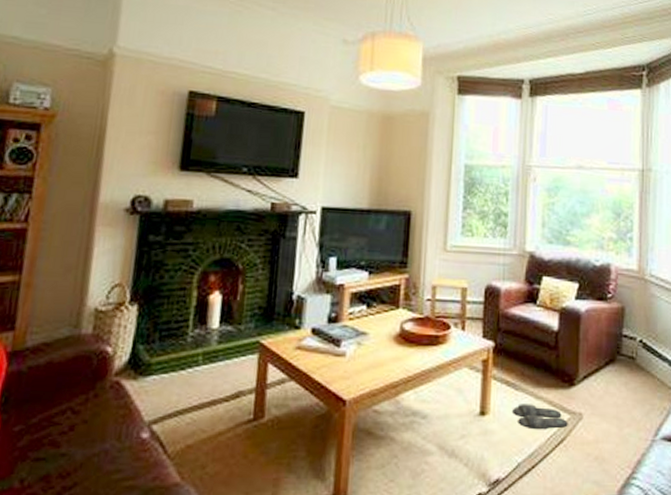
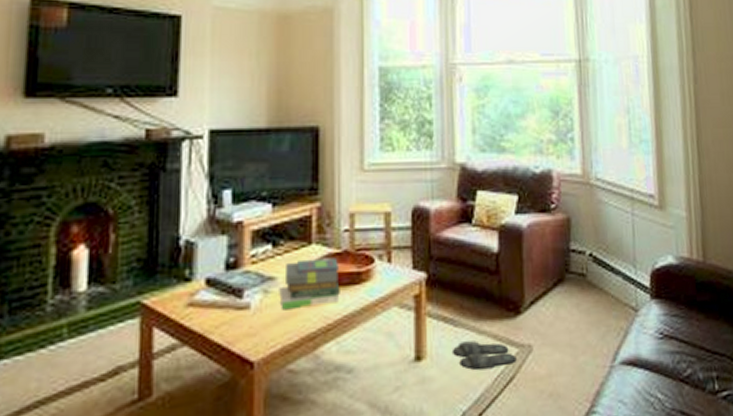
books: none [369,320,421,361] -> present [279,257,340,310]

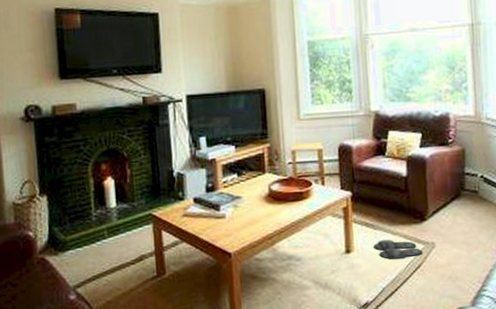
books: present [279,257,340,310] -> none [244,182,289,219]

